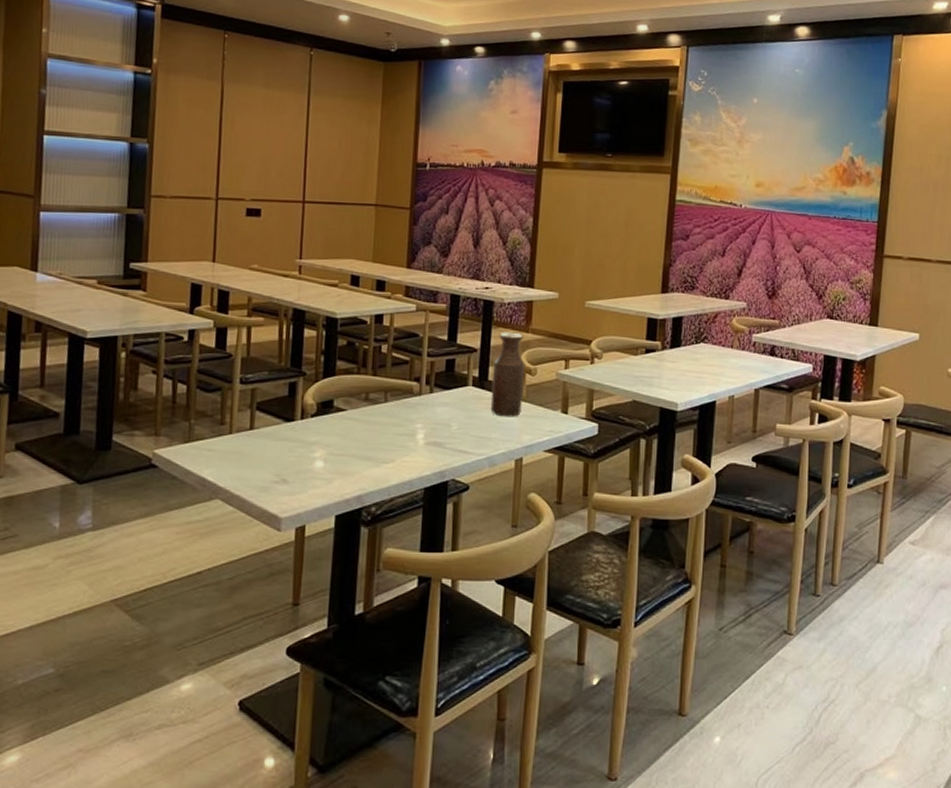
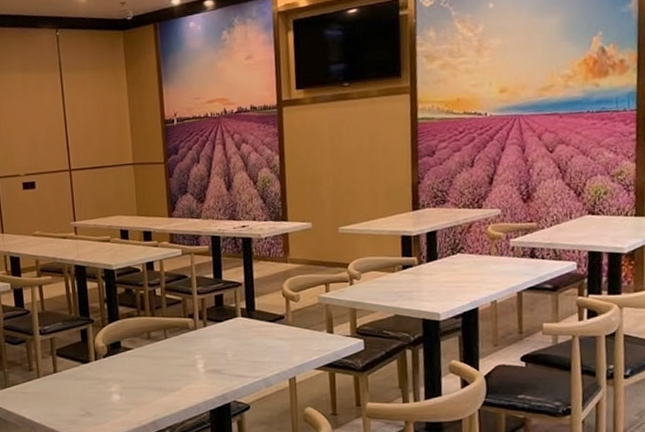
bottle: present [490,331,525,417] -> none [258,264,290,342]

